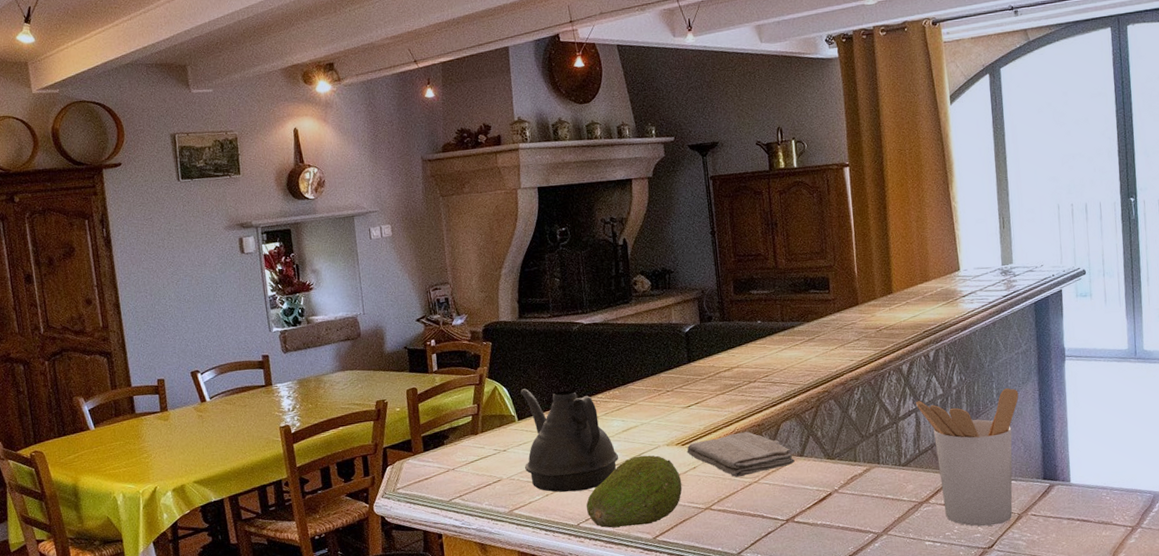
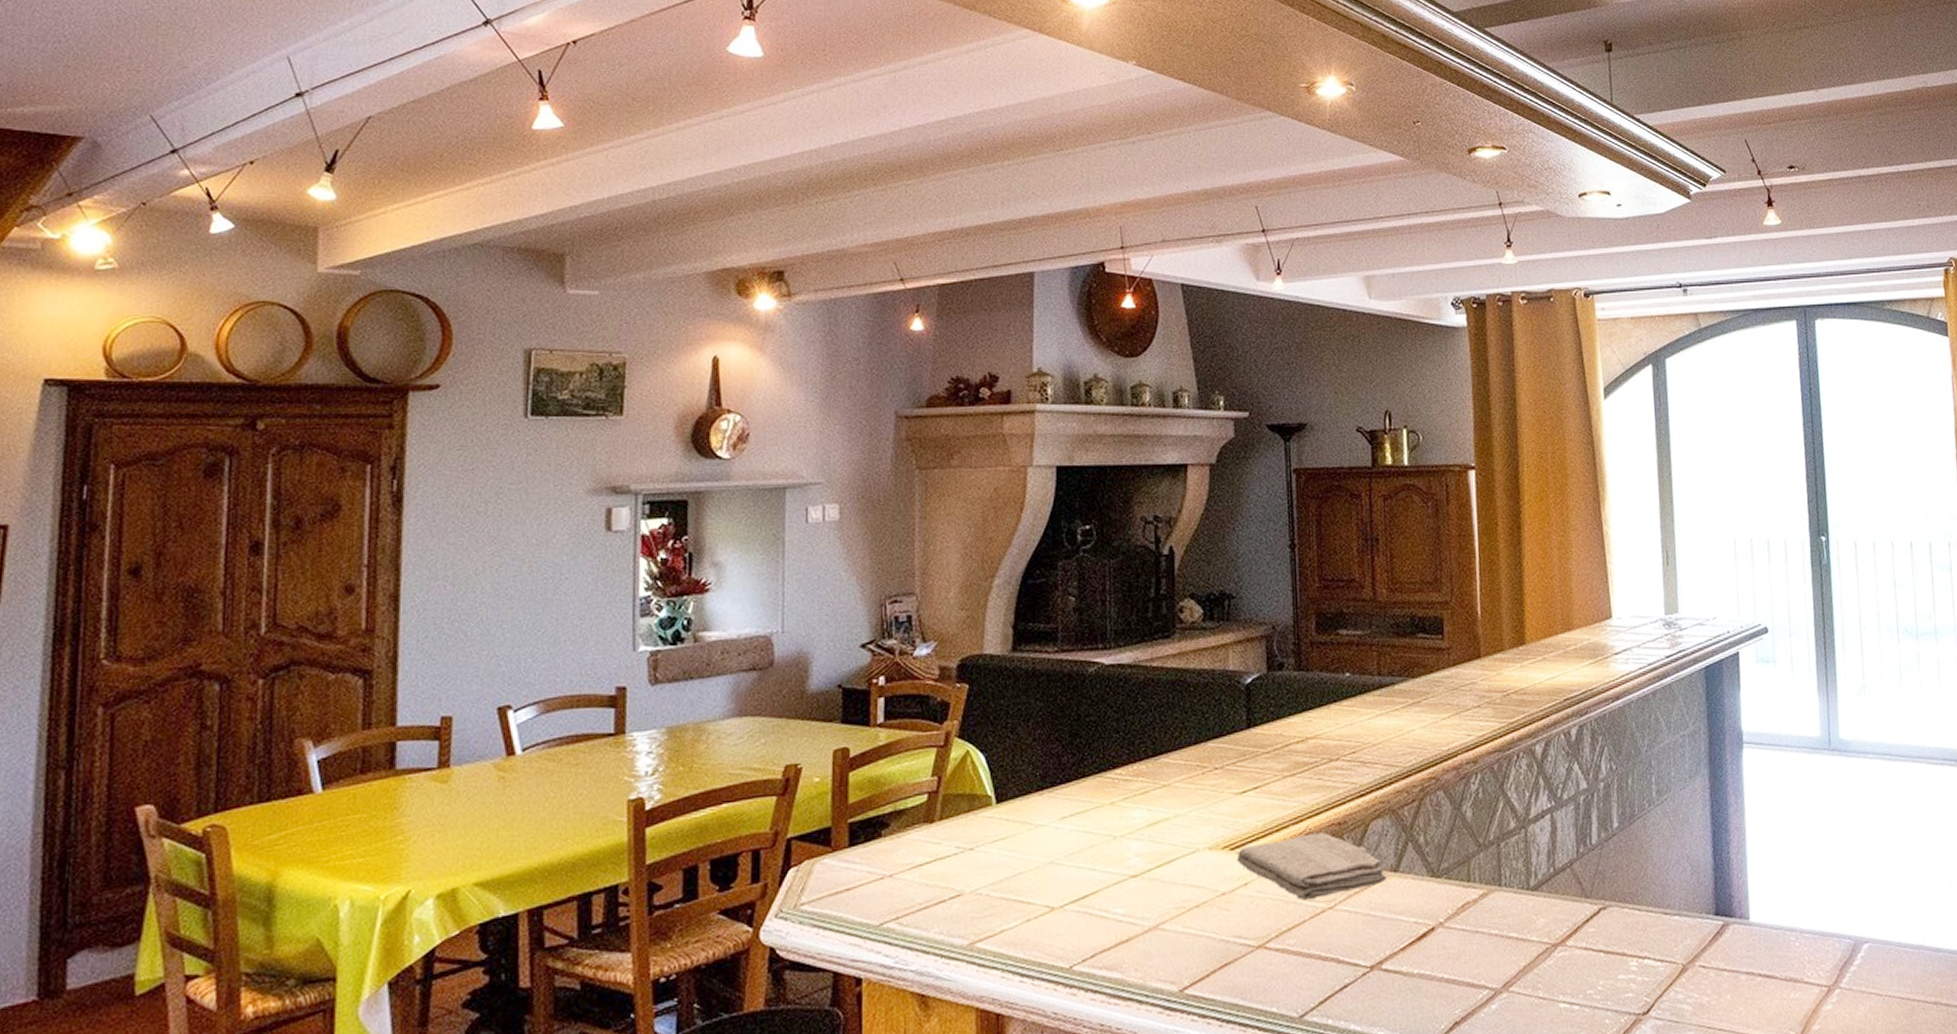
teapot: present [520,388,619,493] -> none [1000,756,1139,917]
fruit: present [586,455,682,528] -> none [1086,863,1227,974]
utensil holder: present [916,388,1019,527] -> none [1552,784,1685,982]

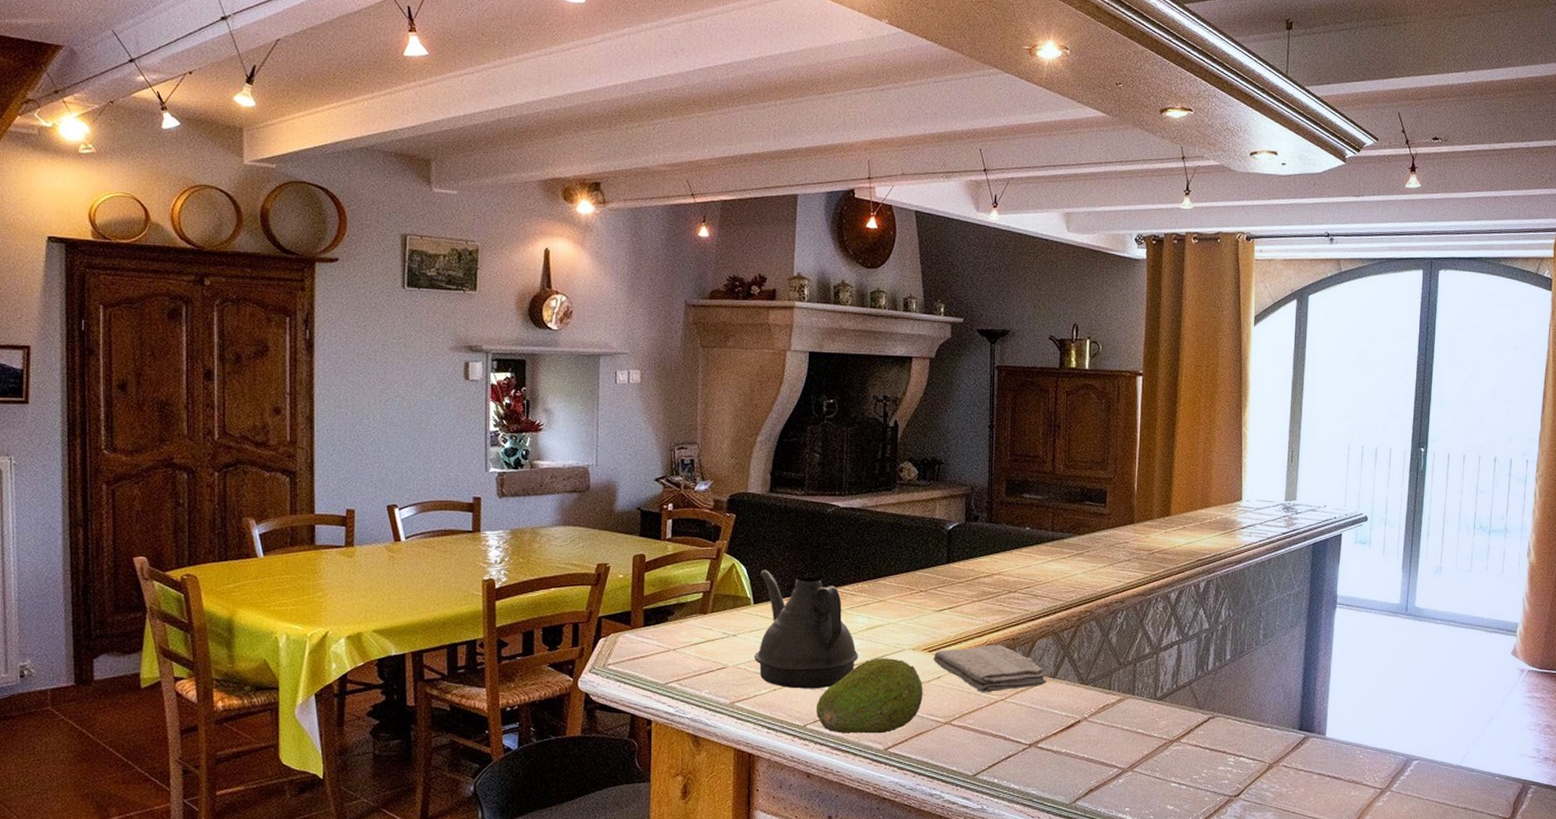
teapot: none [1000,756,1139,917] -> present [754,570,859,689]
fruit: none [1086,863,1227,974] -> present [817,658,923,734]

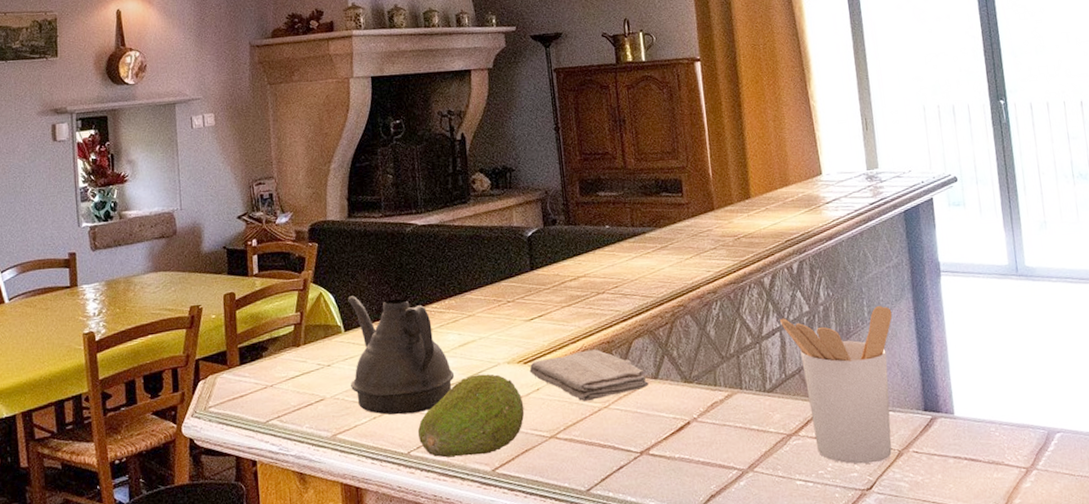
utensil holder: none [1180,630,1286,773] -> present [780,306,893,464]

